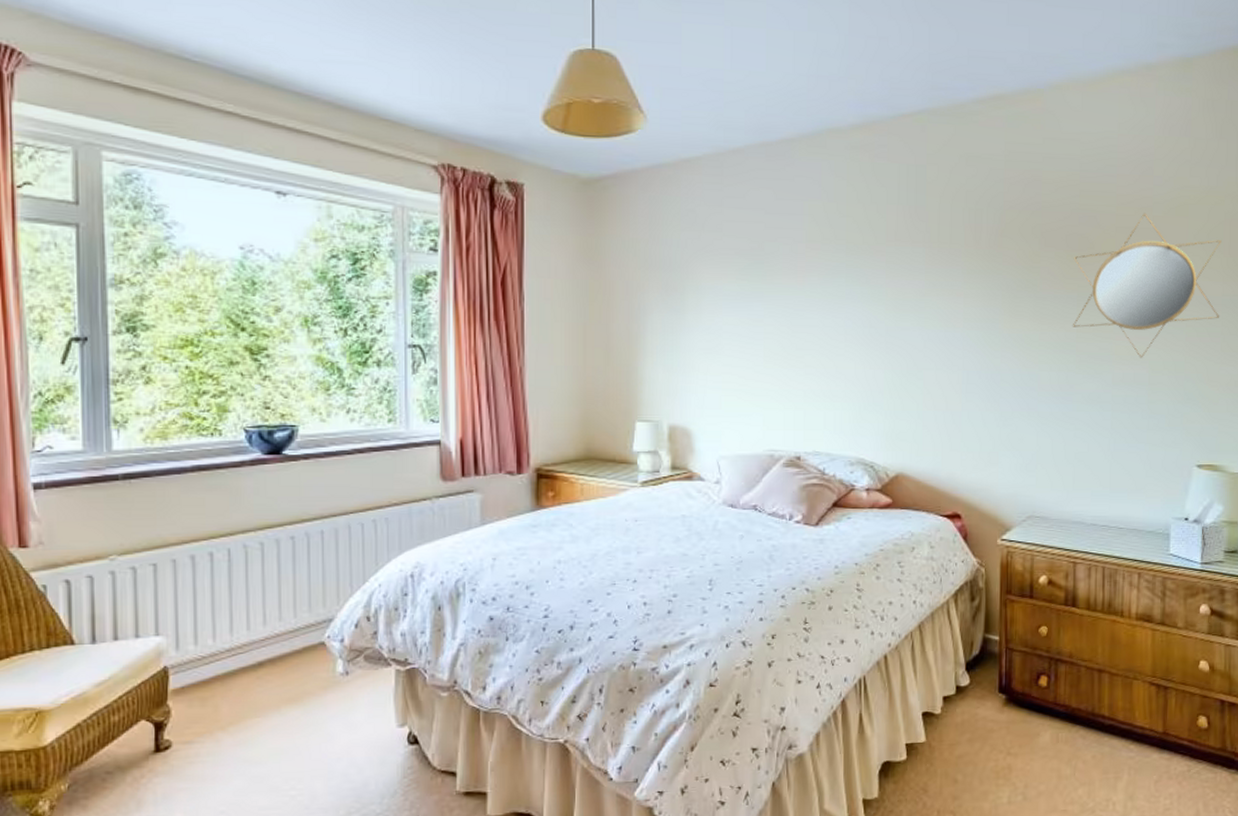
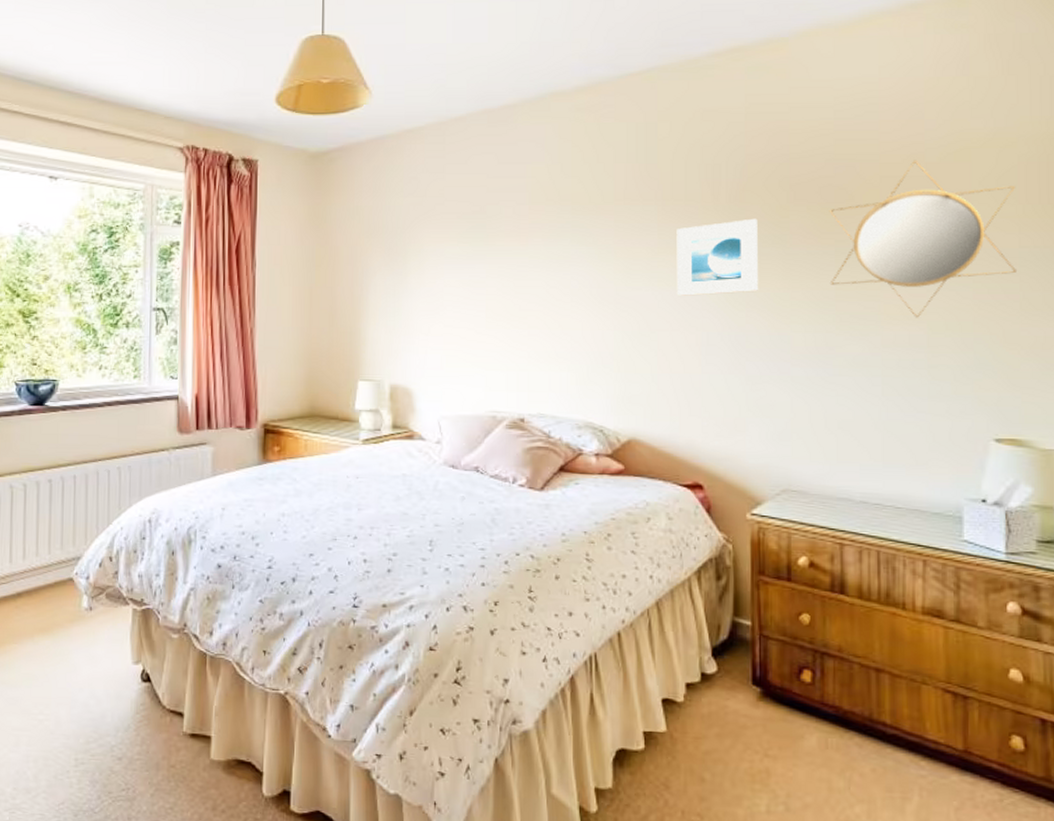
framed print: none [941,263,1013,336] -> present [676,218,758,296]

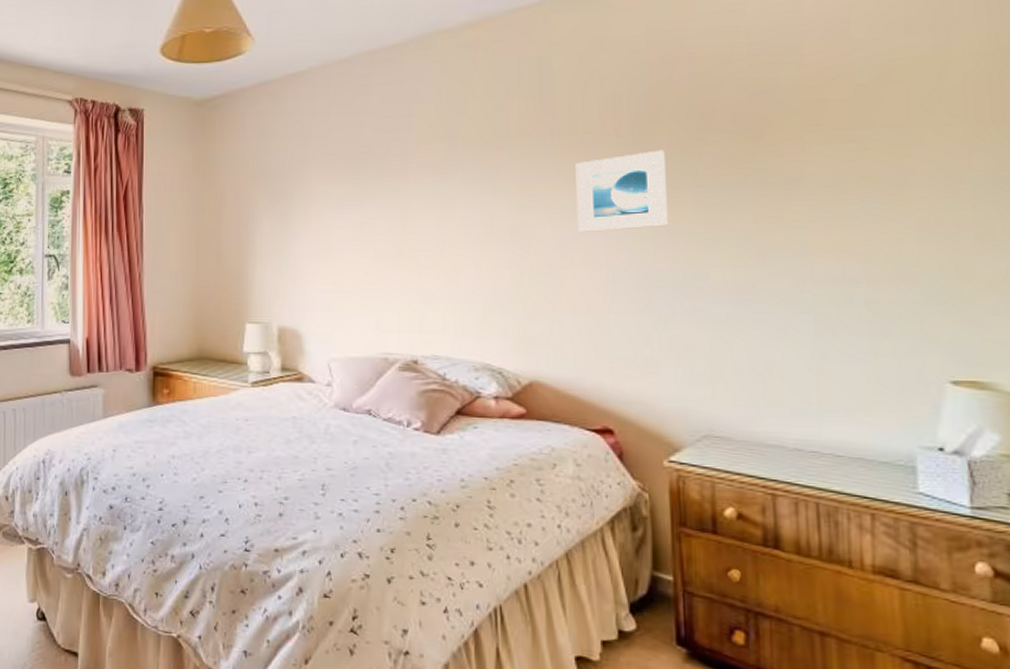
home mirror: present [829,159,1016,318] -> none [745,82,968,251]

